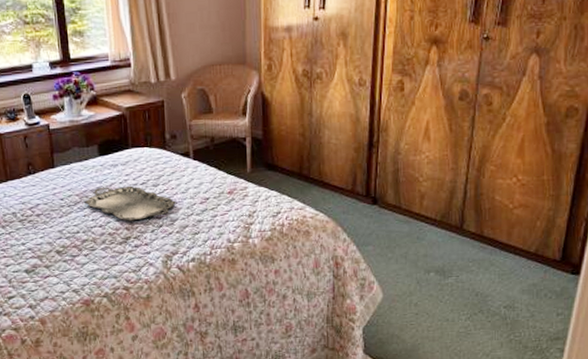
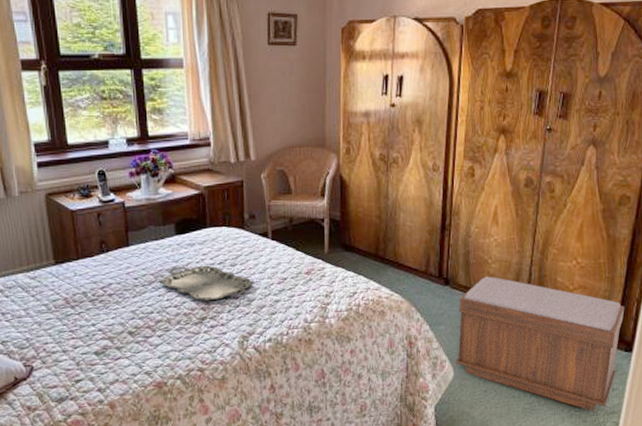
bench: none [385,194,572,337] -> present [456,276,625,411]

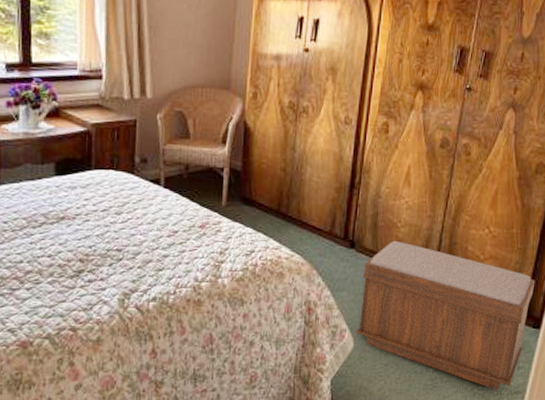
serving tray: present [159,265,255,301] -> none [33,211,142,252]

